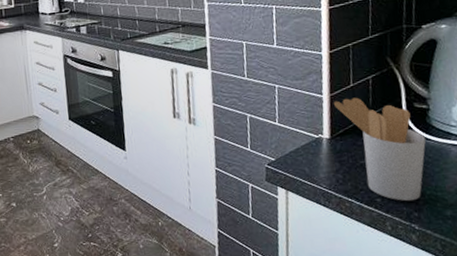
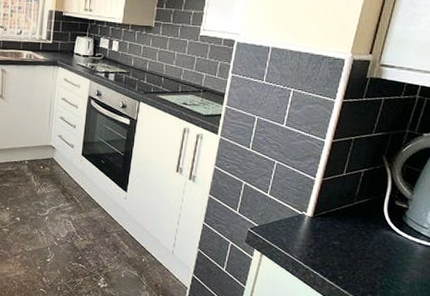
utensil holder: present [334,97,426,202] -> none [324,185,398,284]

